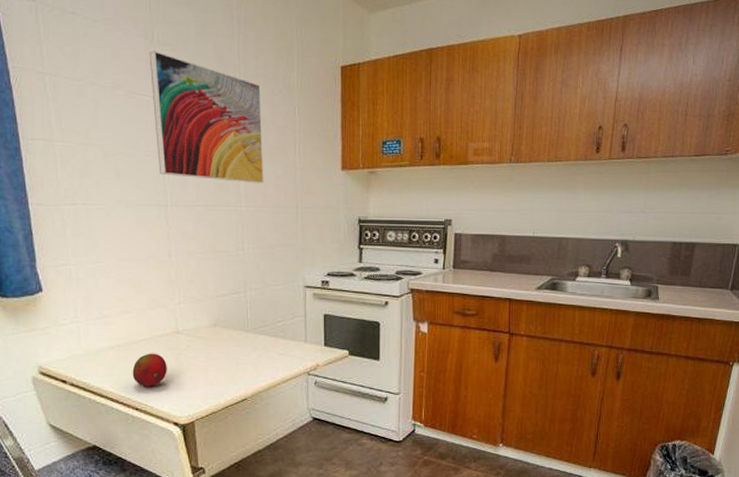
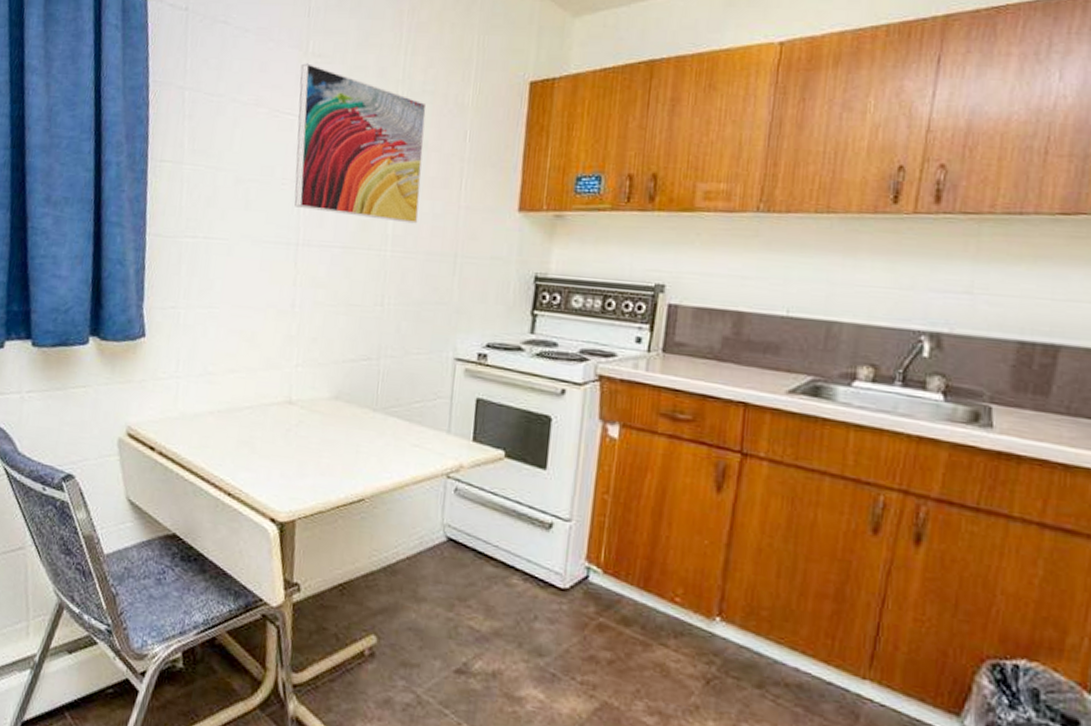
fruit: present [132,353,167,387] -> none [230,424,273,468]

